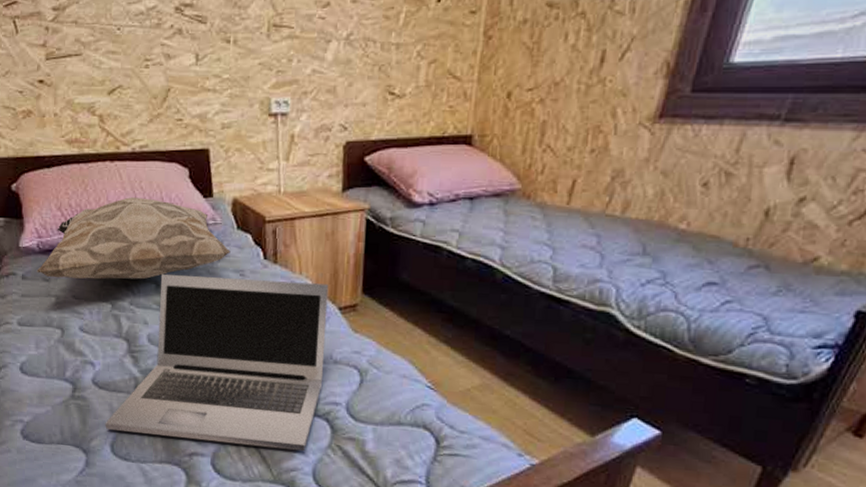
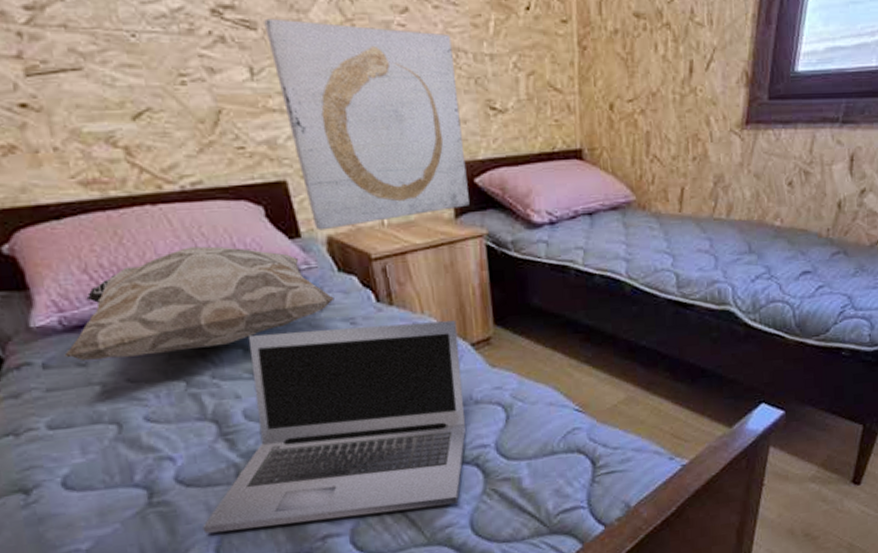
wall art: none [212,14,363,193] -> present [264,18,470,231]

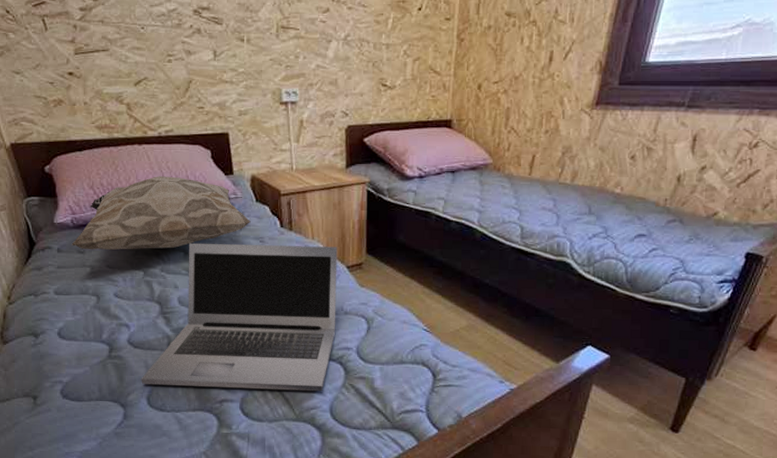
wall art: present [264,18,470,231] -> none [228,16,359,171]

